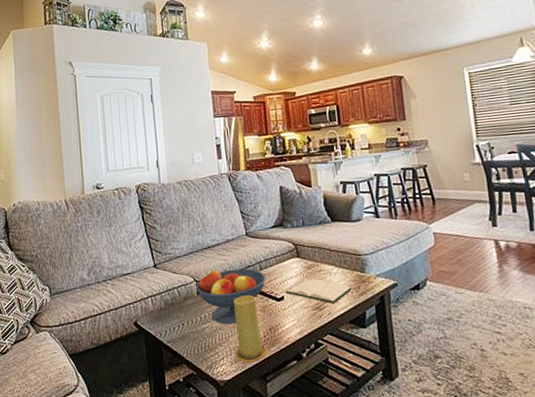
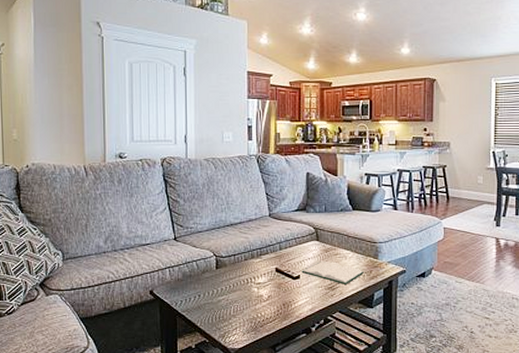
fruit bowl: present [196,268,266,325] -> none [215,246,284,298]
candle: present [234,295,267,363] -> none [248,272,279,333]

